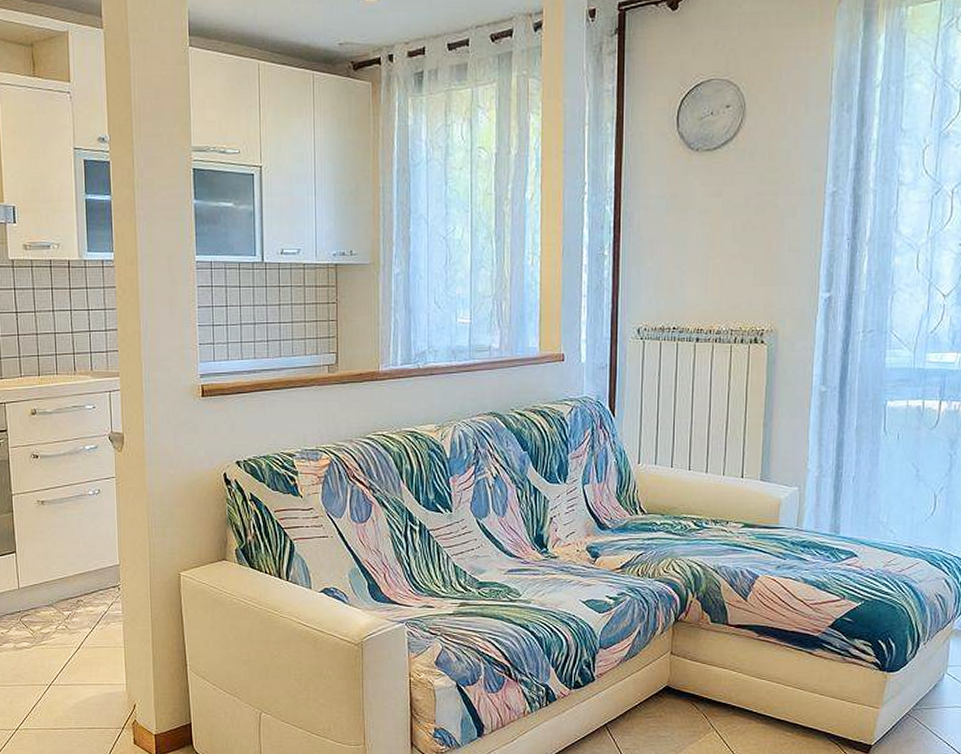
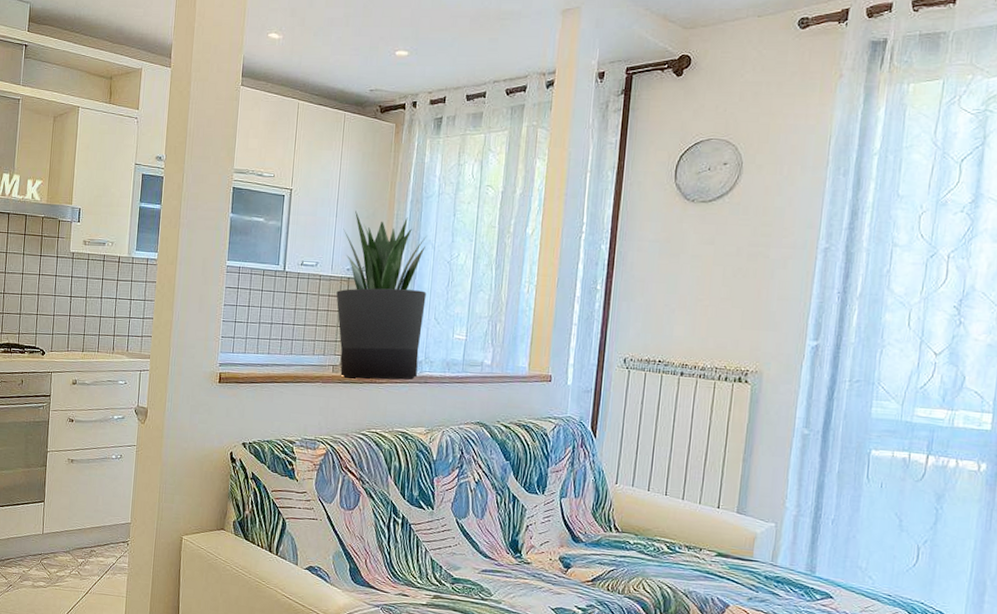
planter: none [324,186,423,378] -> present [336,210,428,381]

